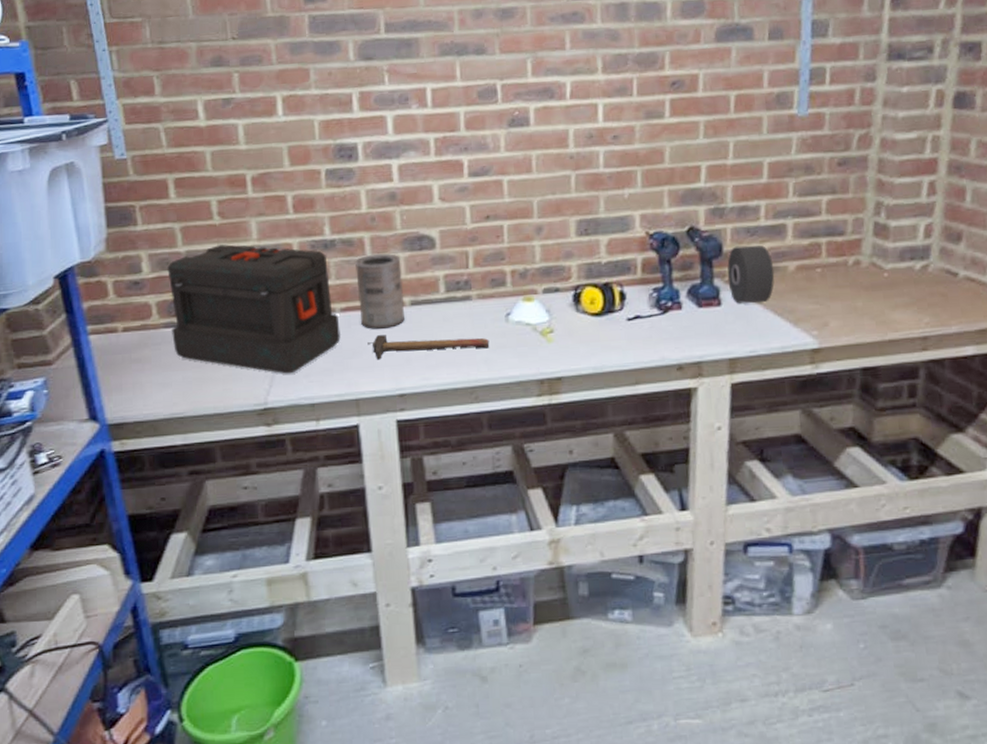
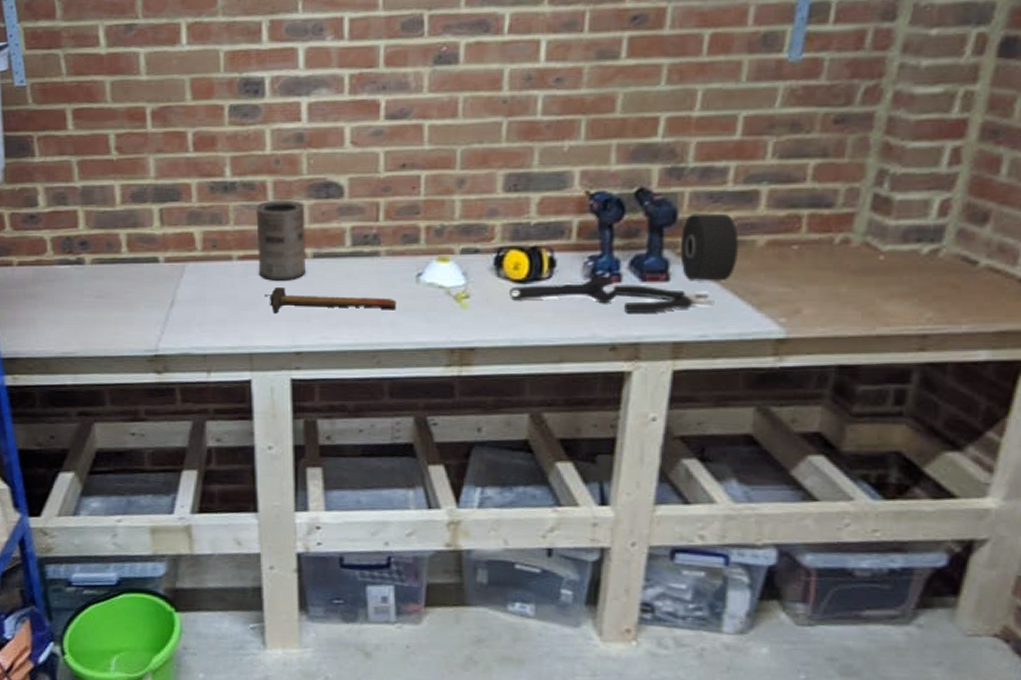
toolbox: present [167,244,341,374] -> none [63,181,237,321]
wrench: none [587,304,680,331] -> present [508,274,618,304]
pliers: none [675,310,760,336] -> present [613,285,715,313]

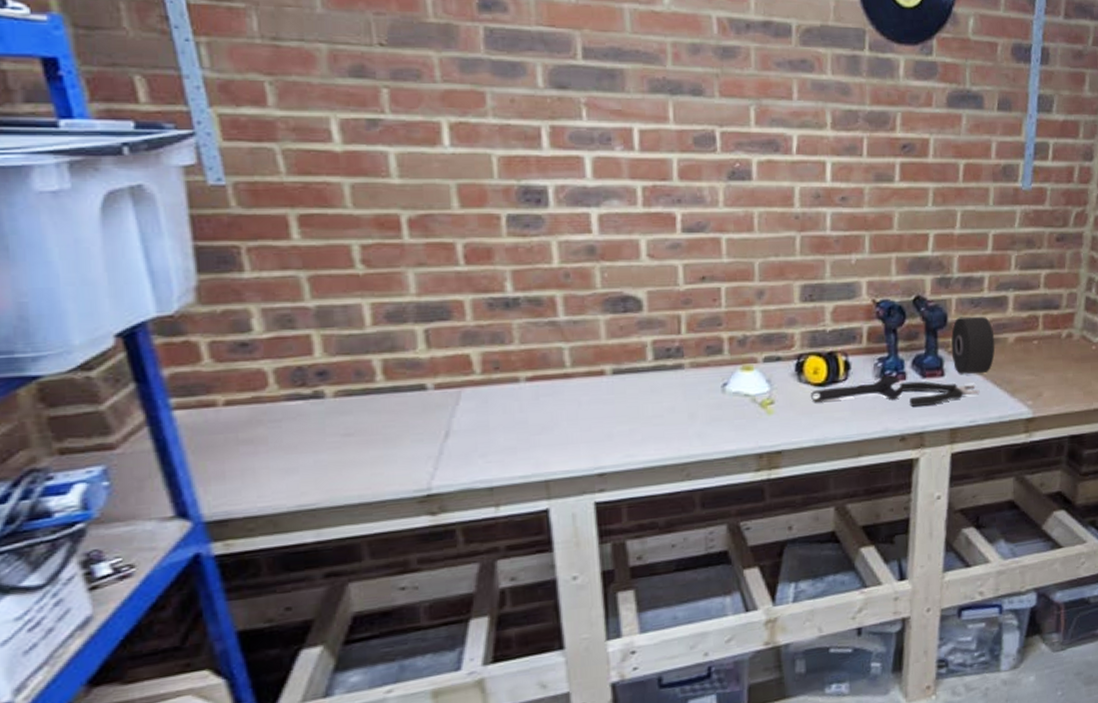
paint can: present [256,199,307,281] -> none [545,315,605,401]
hammer: present [265,286,397,314] -> none [560,406,704,436]

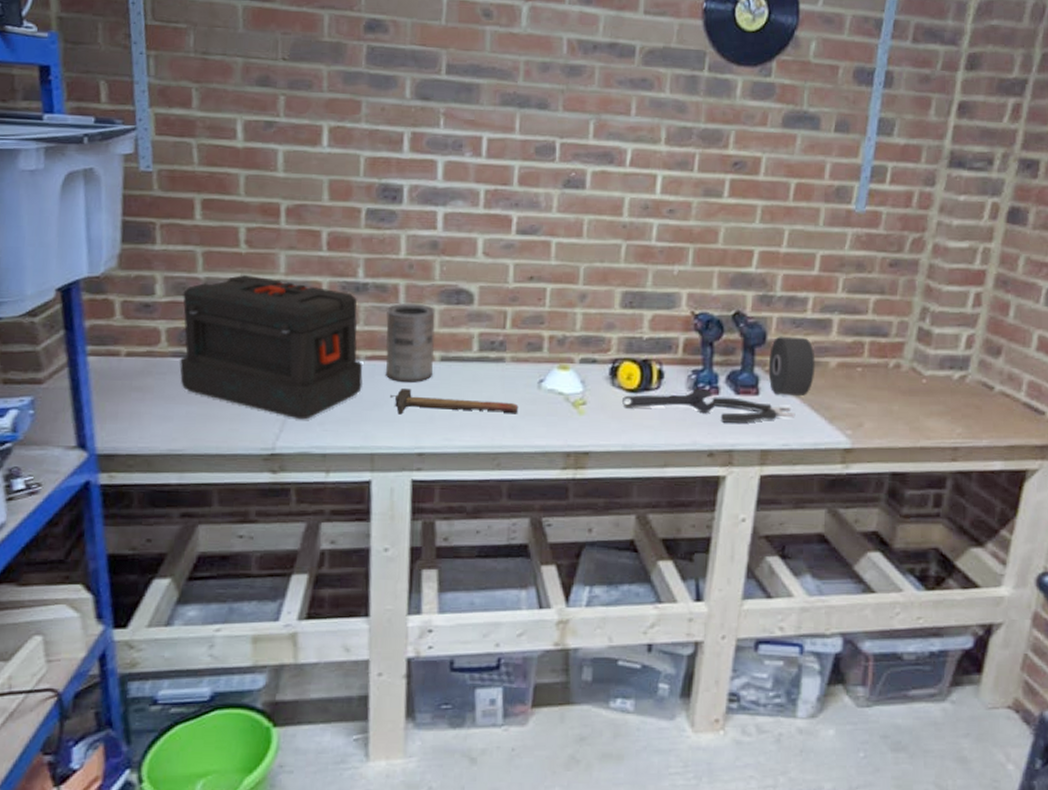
toolbox: none [289,299,526,454] -> present [179,275,363,420]
paint can: none [545,315,605,401] -> present [385,302,436,383]
hammer: none [560,406,704,436] -> present [390,387,519,415]

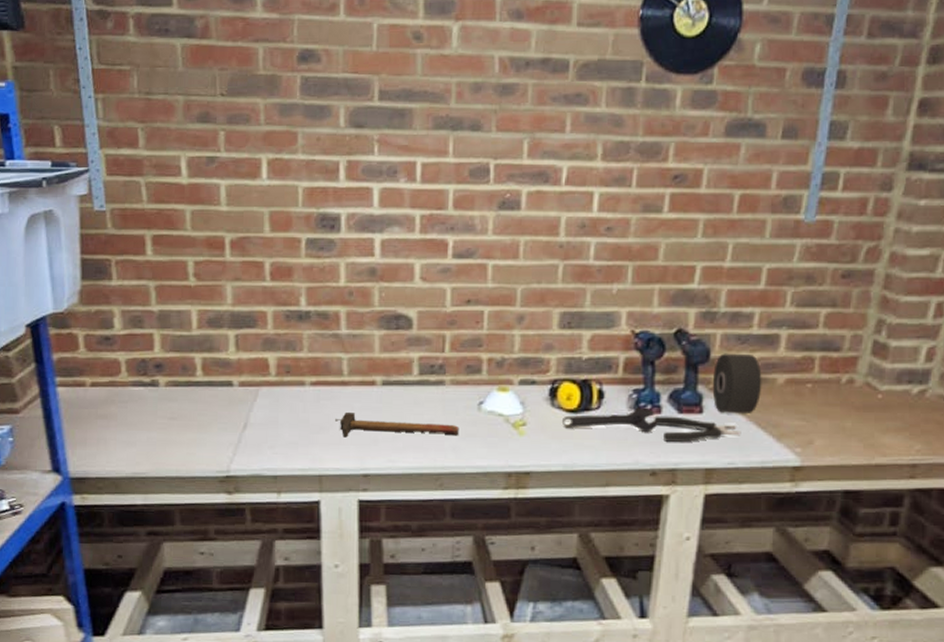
toolbox: present [179,275,363,420] -> none [139,307,309,444]
paint can: present [385,302,436,383] -> none [329,329,376,406]

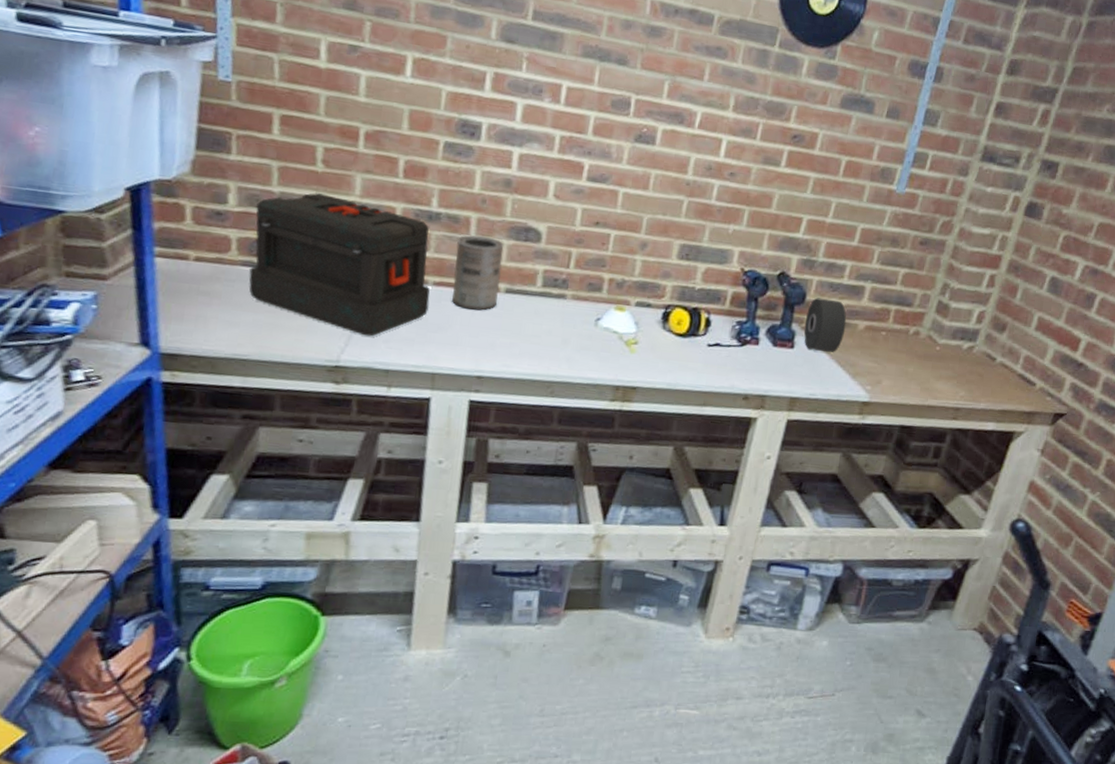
toolbox: none [139,307,309,444] -> present [249,193,430,337]
paint can: none [329,329,376,406] -> present [452,234,504,311]
hammer: present [335,411,459,438] -> none [454,314,576,348]
wrench: present [561,406,658,433] -> none [670,336,755,361]
pliers: present [654,416,741,442] -> none [752,346,824,372]

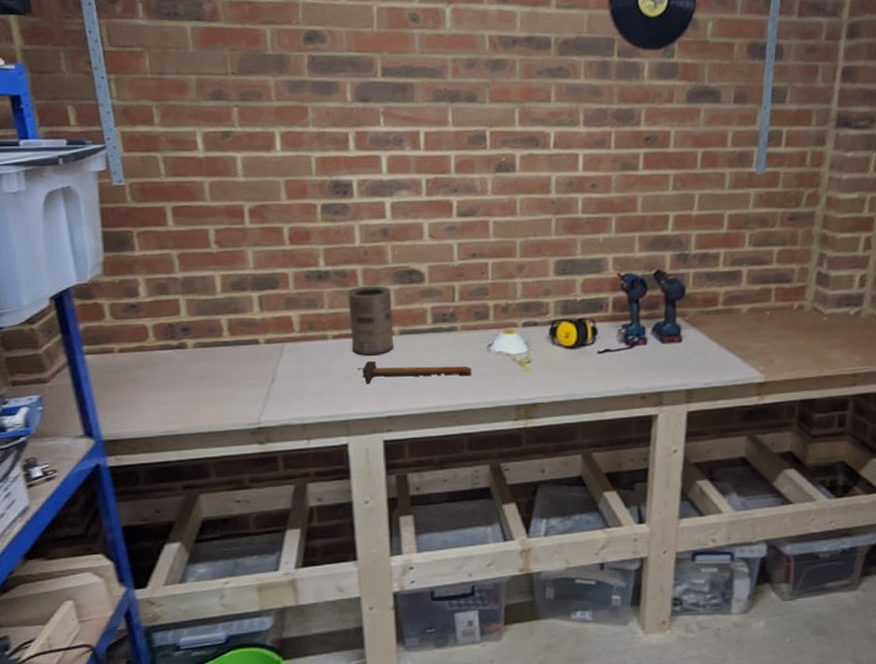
toolbox: present [249,193,430,337] -> none [164,272,332,396]
hammer: none [454,314,576,348] -> present [358,360,472,384]
duct tape: present [804,297,847,353] -> none [688,288,730,341]

